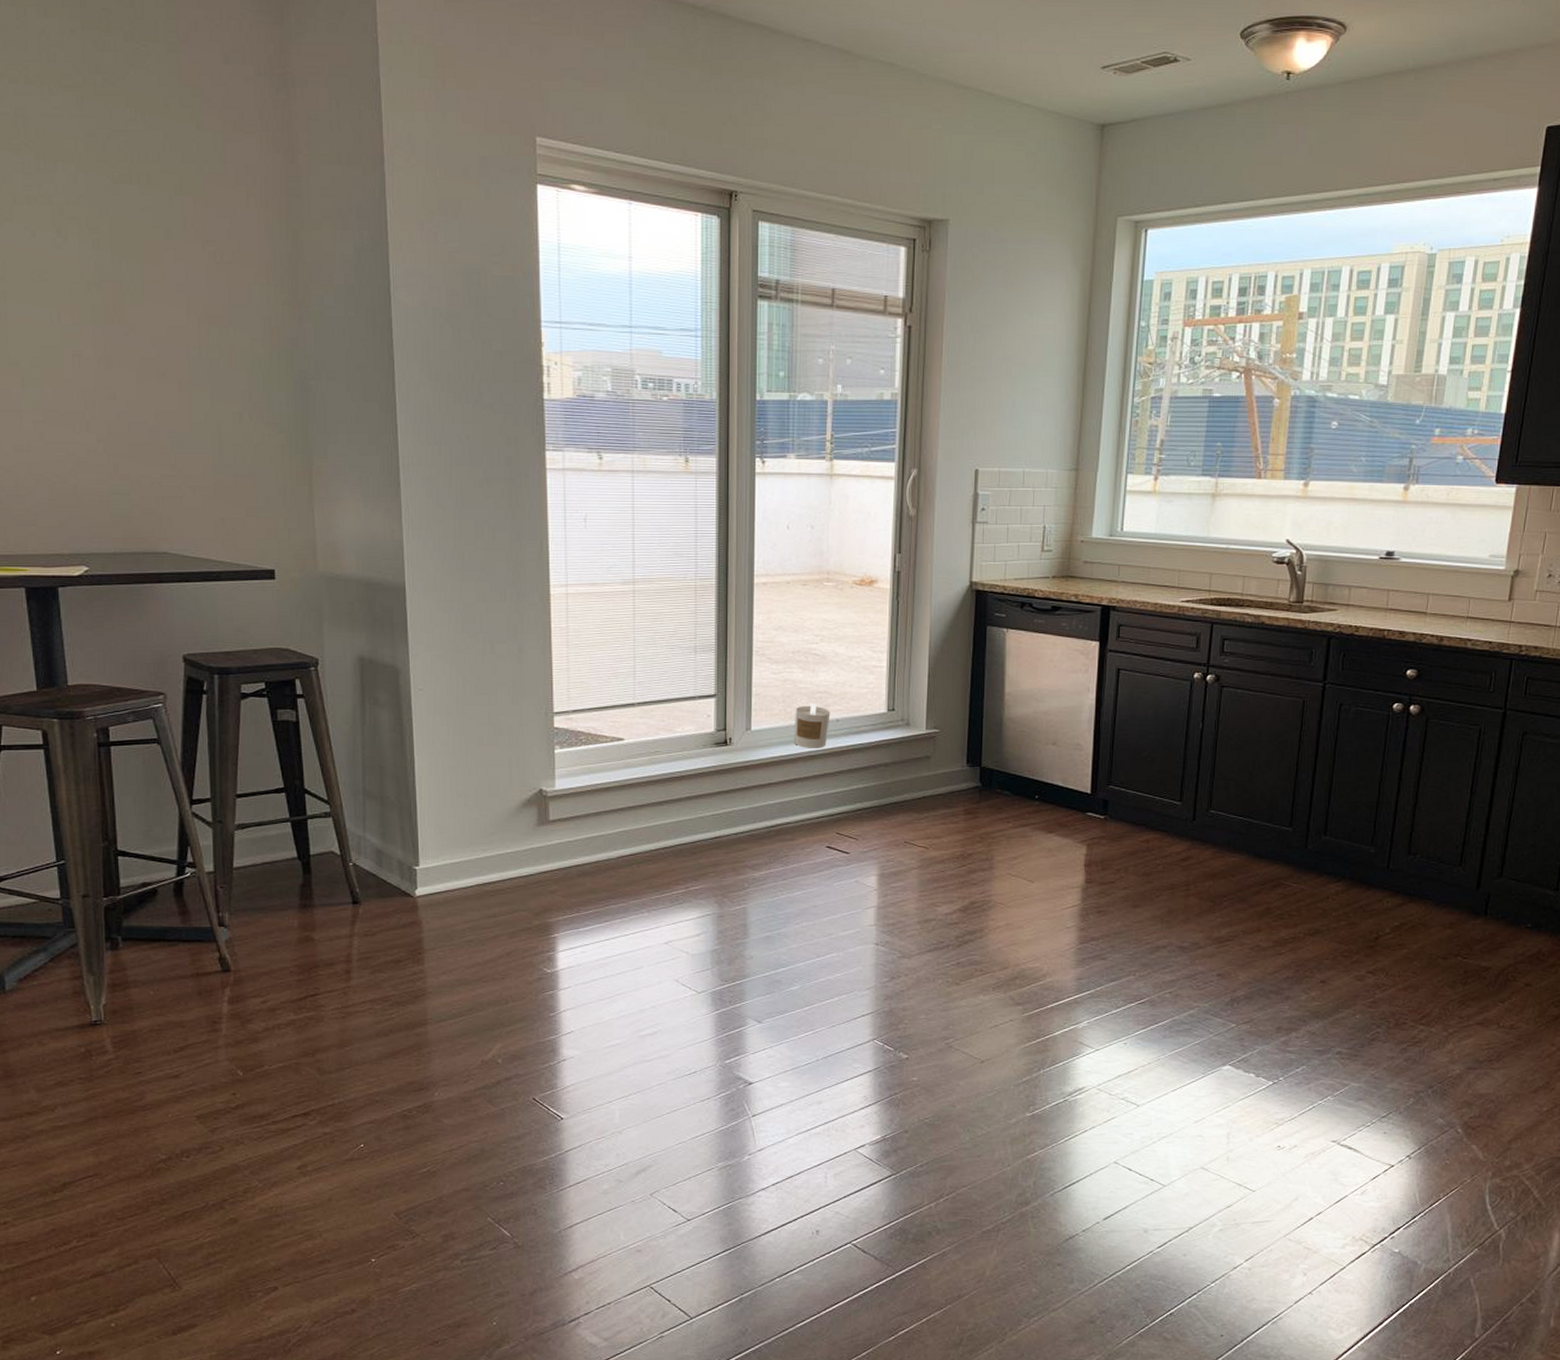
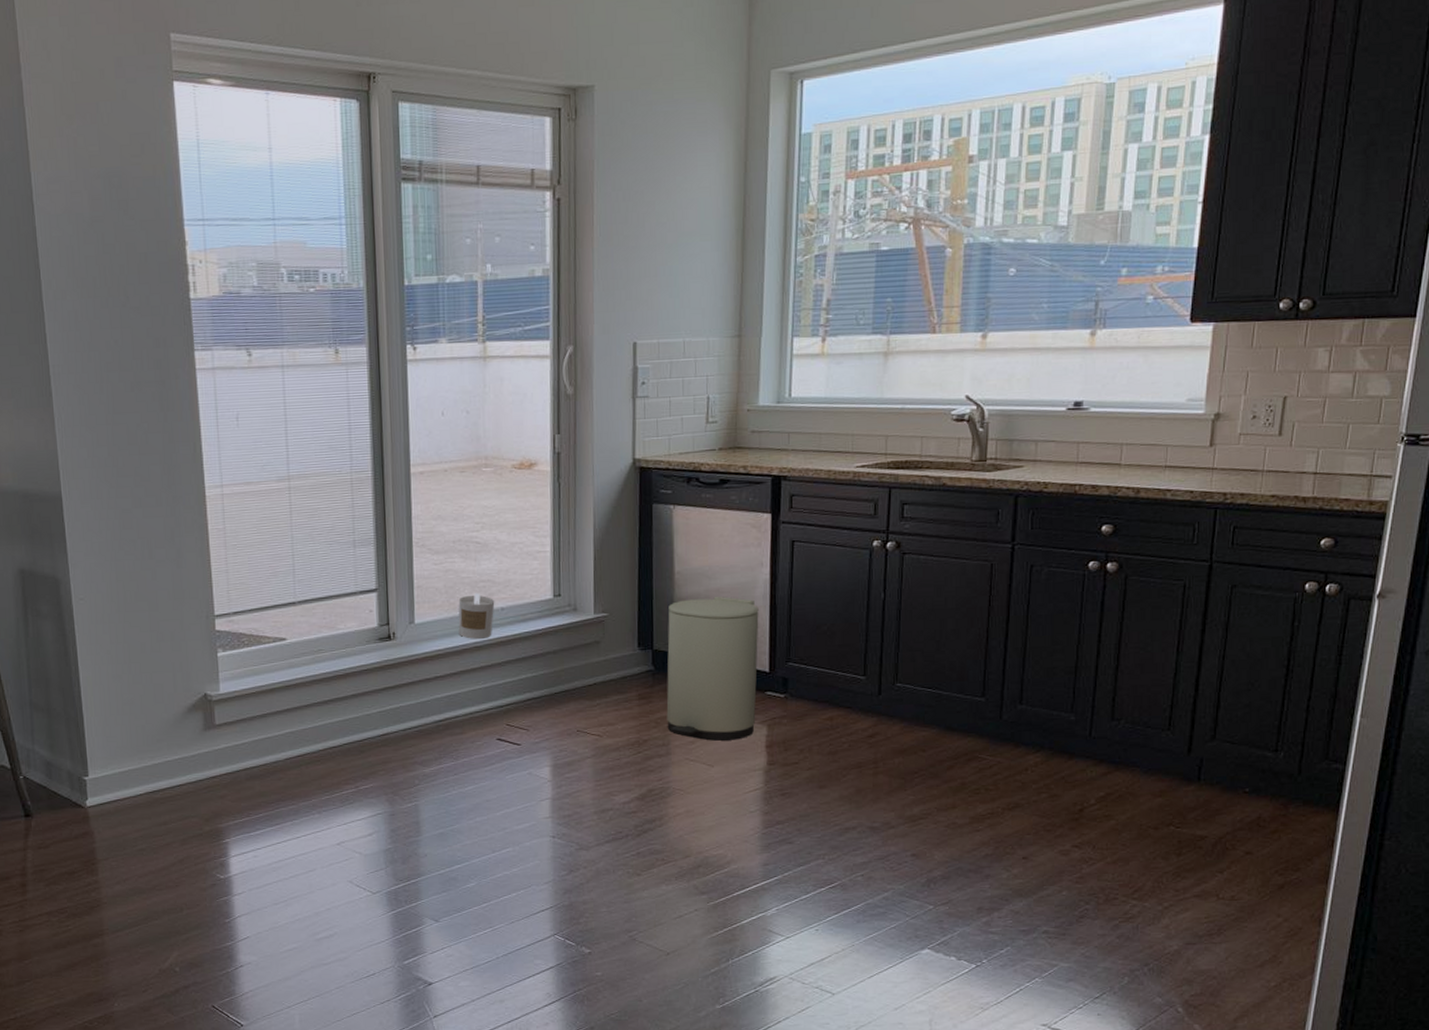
pedal bin: none [991,719,1084,858] -> present [666,597,759,741]

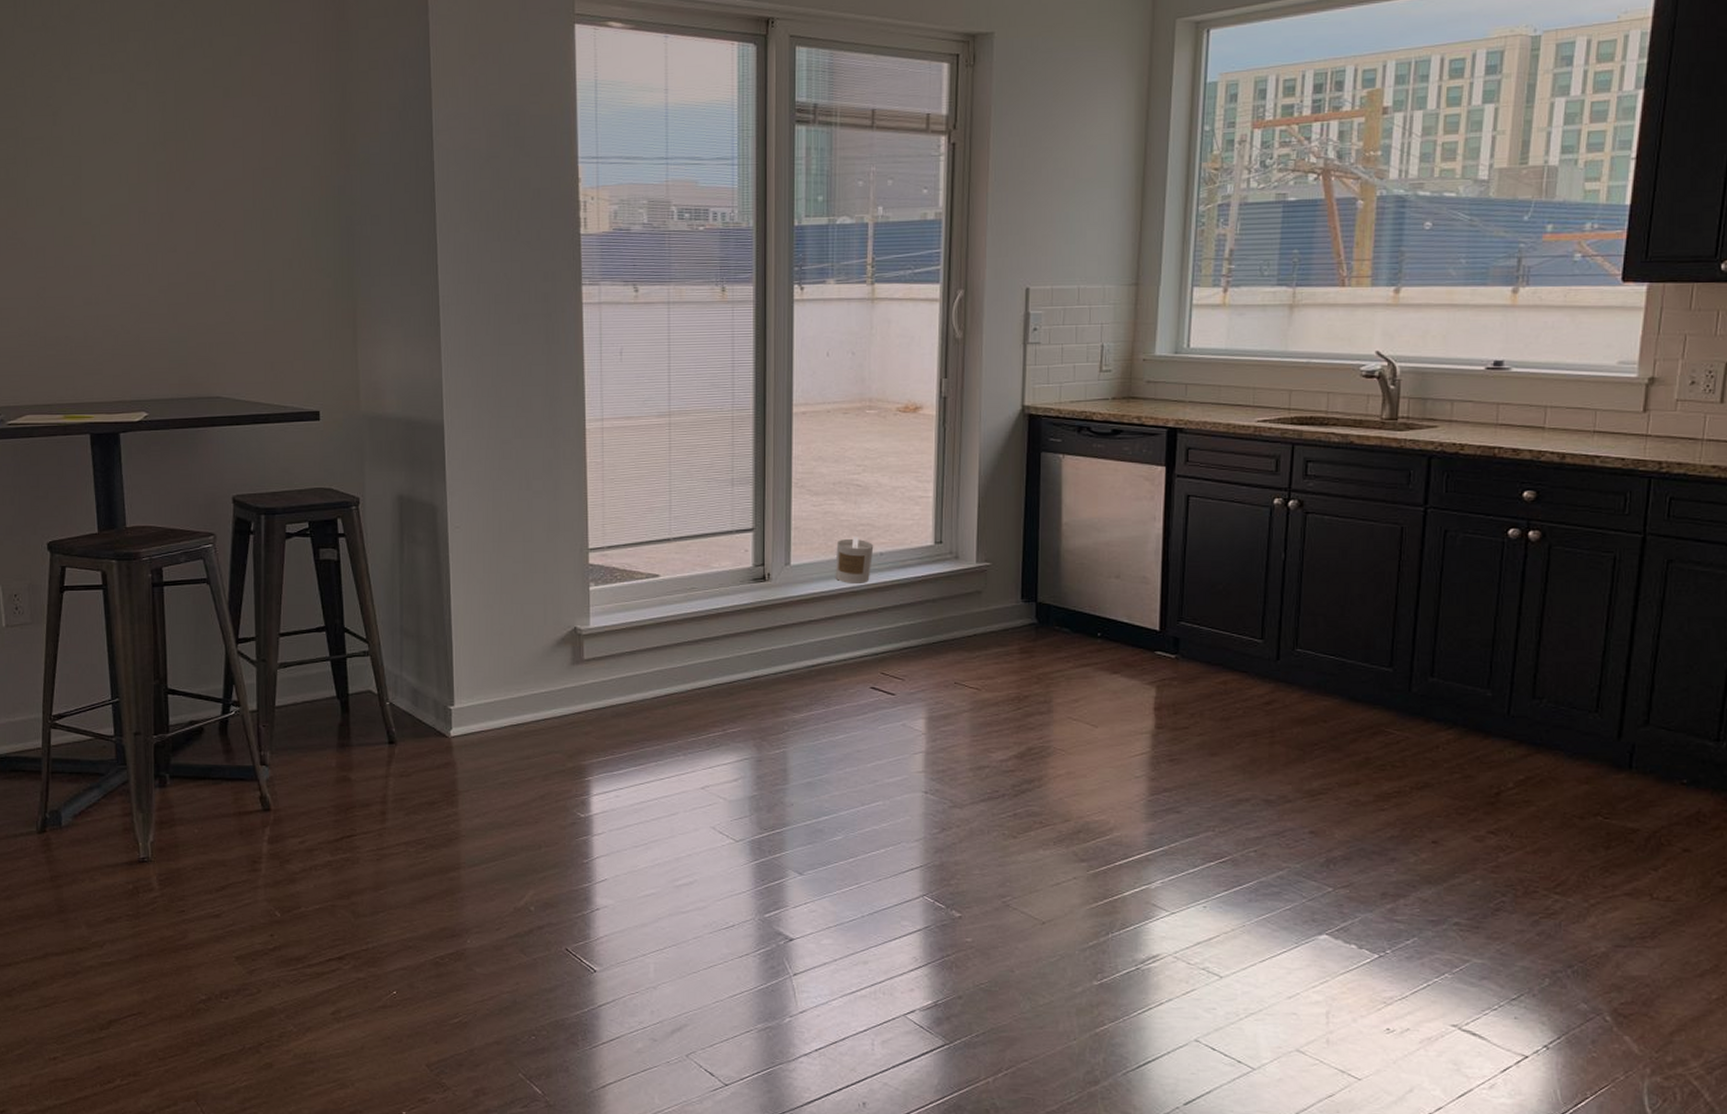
pedal bin: present [666,597,759,741] -> none [1049,550,1150,700]

